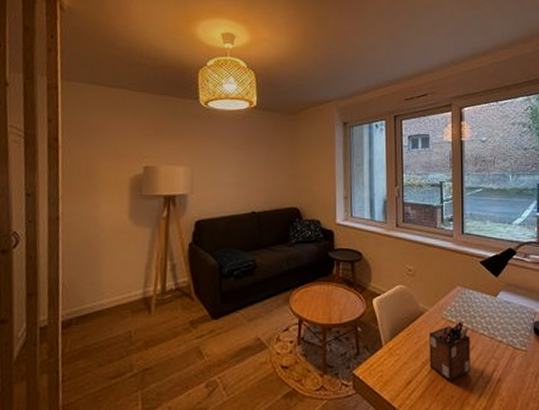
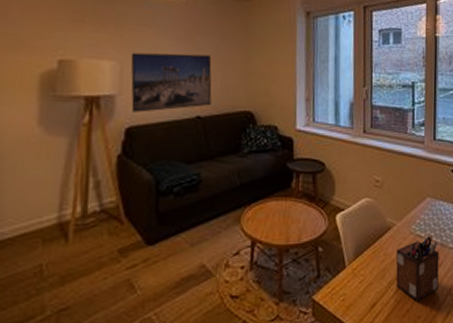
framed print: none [199,159,265,209] -> present [130,52,212,113]

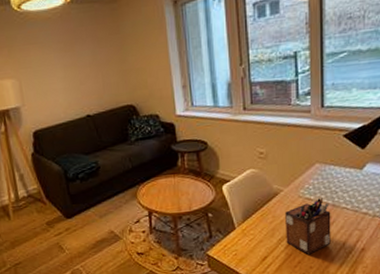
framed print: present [130,52,212,113] -> none [25,60,97,119]

